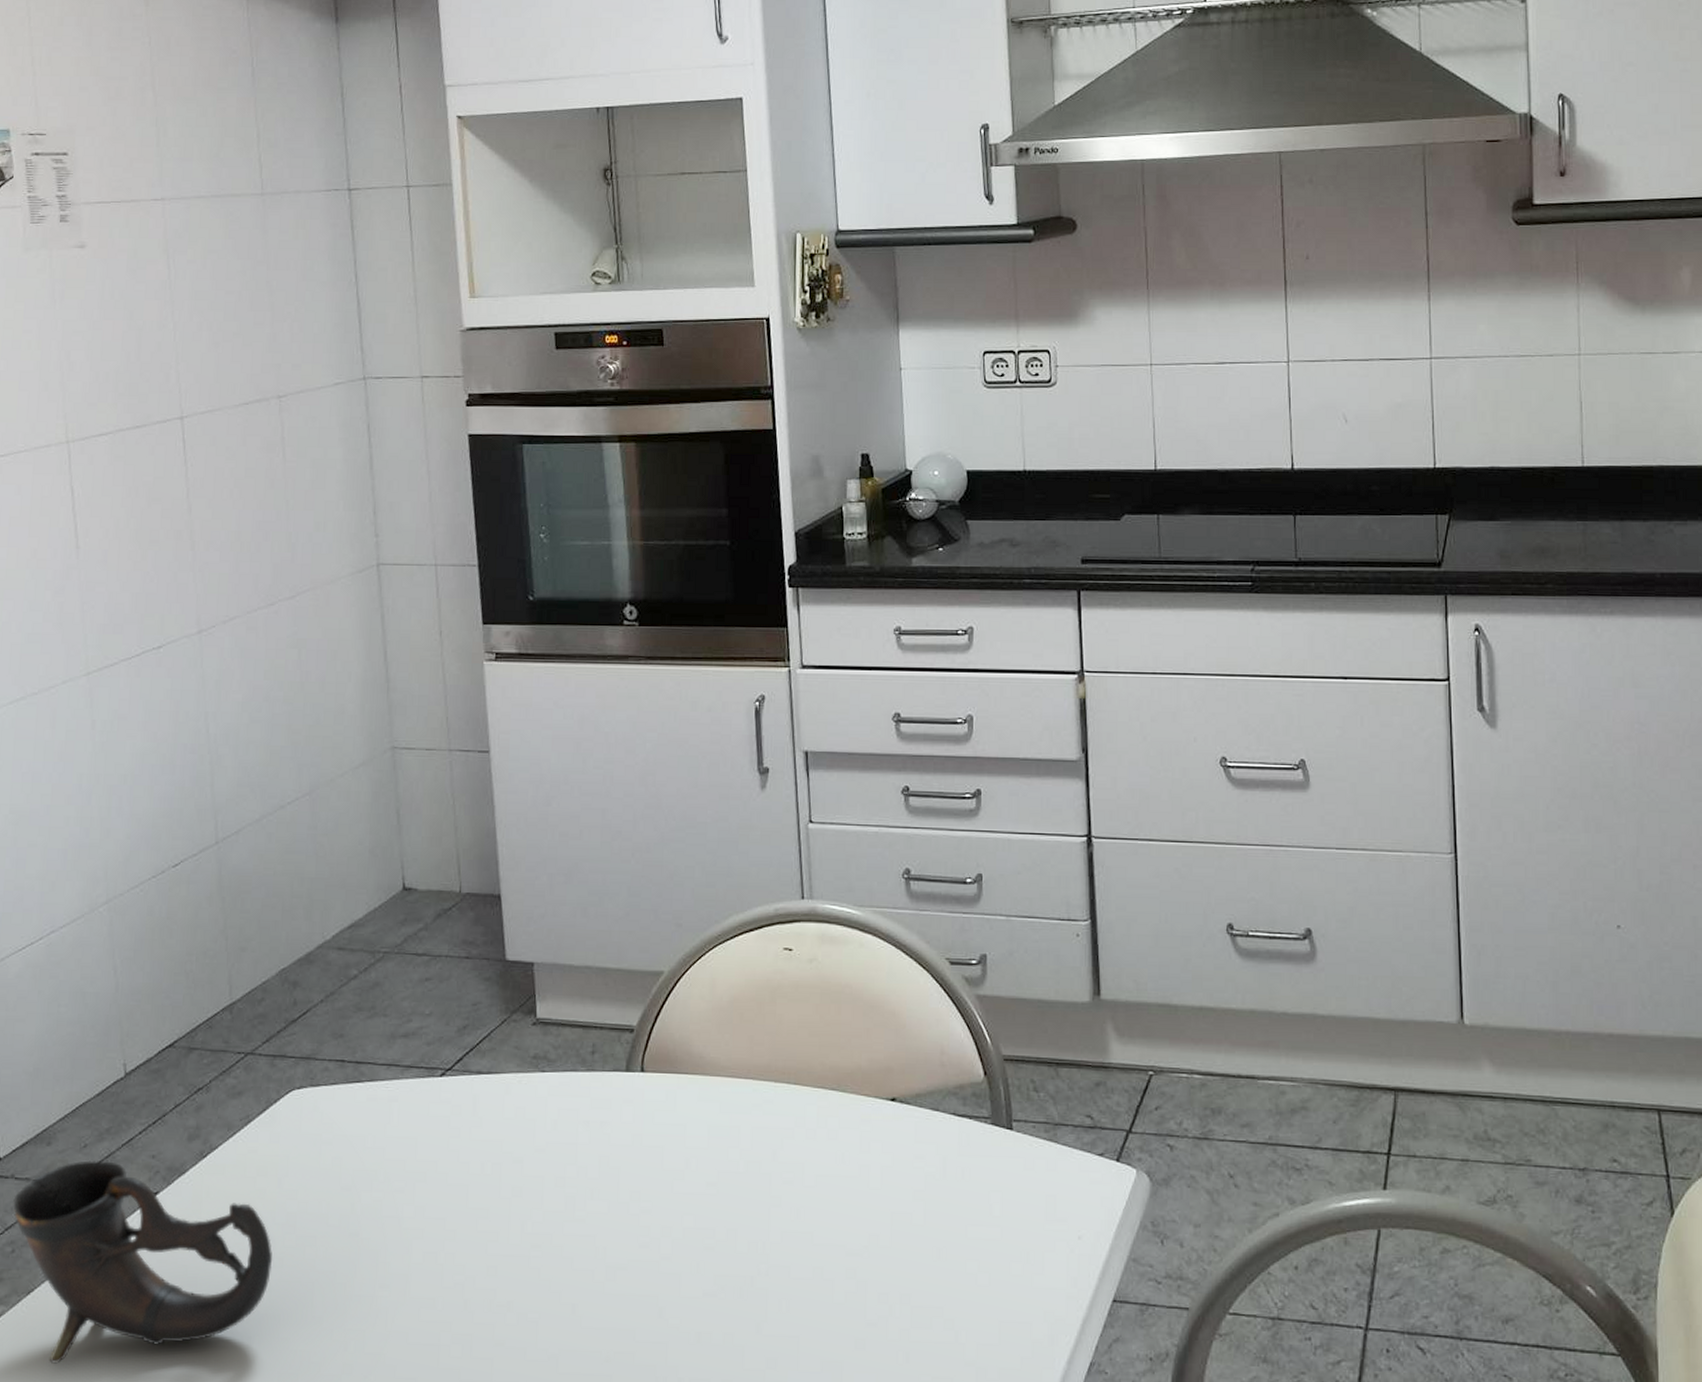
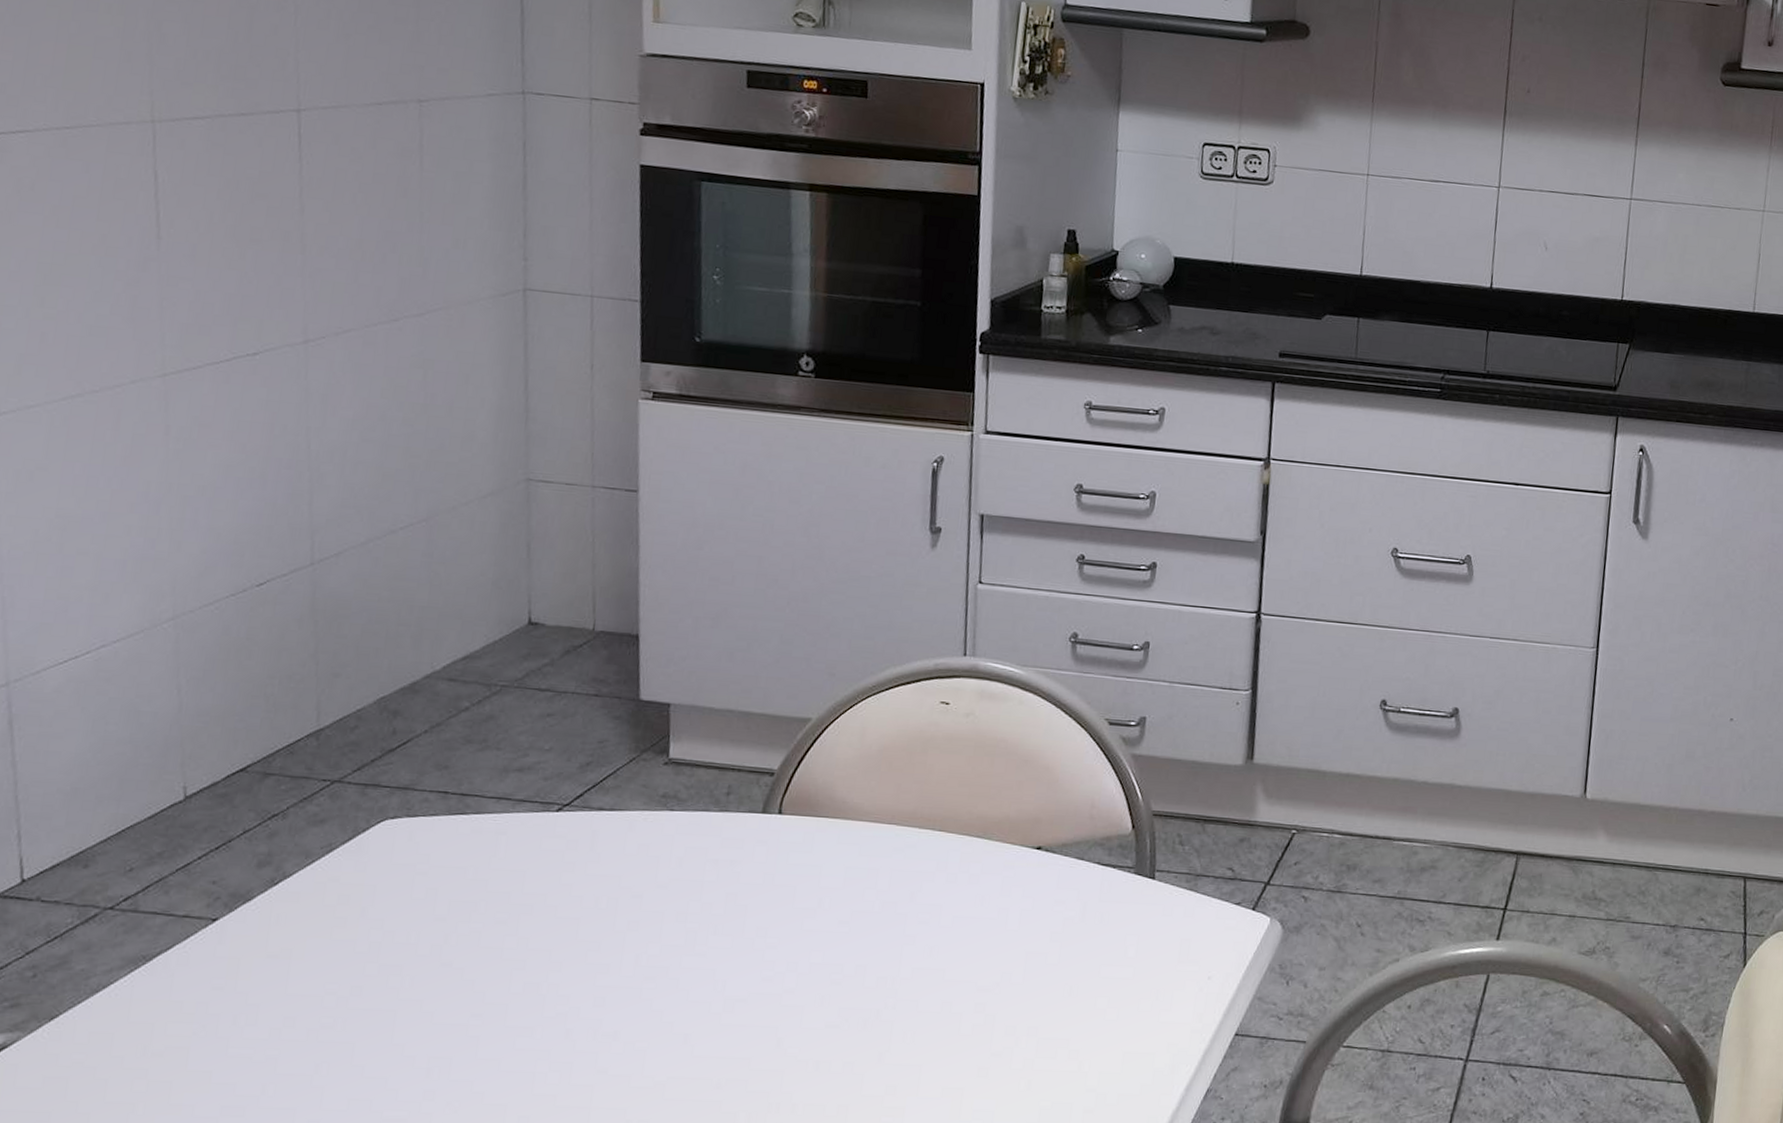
cup: present [13,1160,273,1364] -> none [37,884,351,1091]

